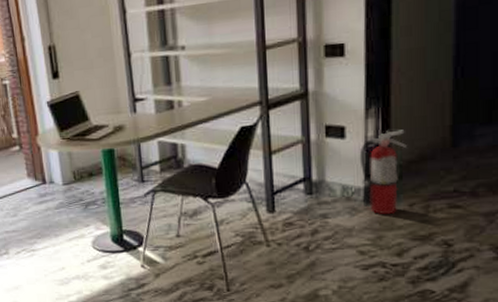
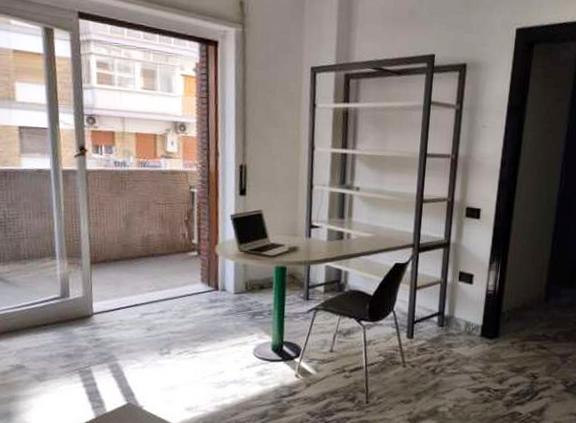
fire extinguisher: present [359,130,407,214] -> none [480,282,515,349]

